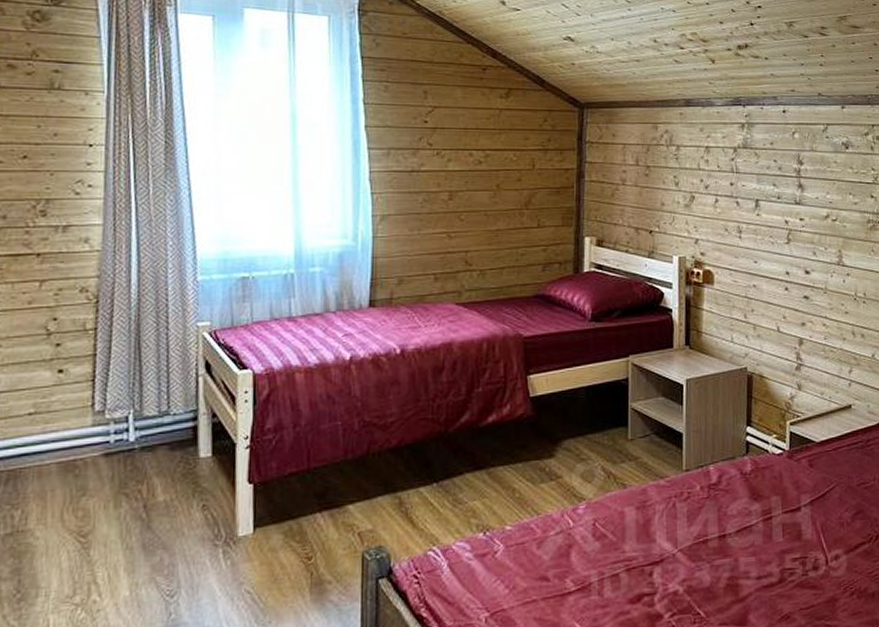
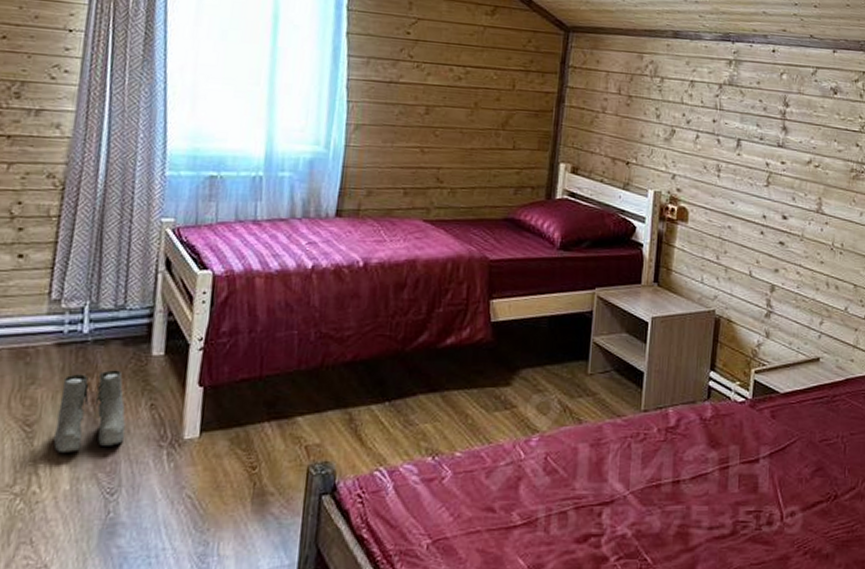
boots: none [110,474,179,561] -> present [53,370,126,454]

